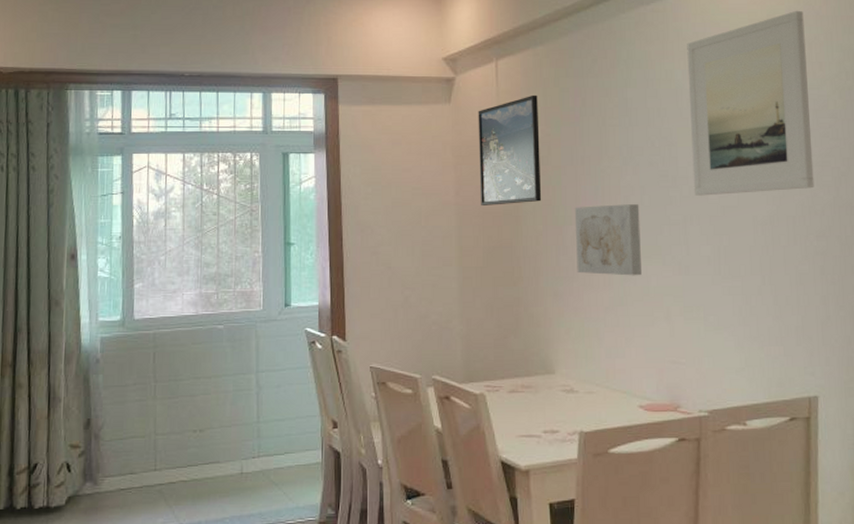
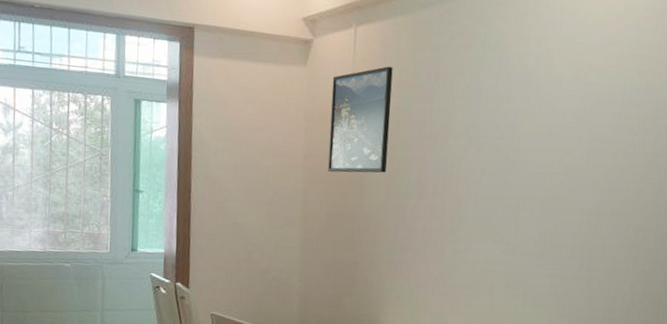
wall art: present [574,204,642,276] -> none [412,181,478,252]
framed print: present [687,10,815,196] -> none [530,8,659,185]

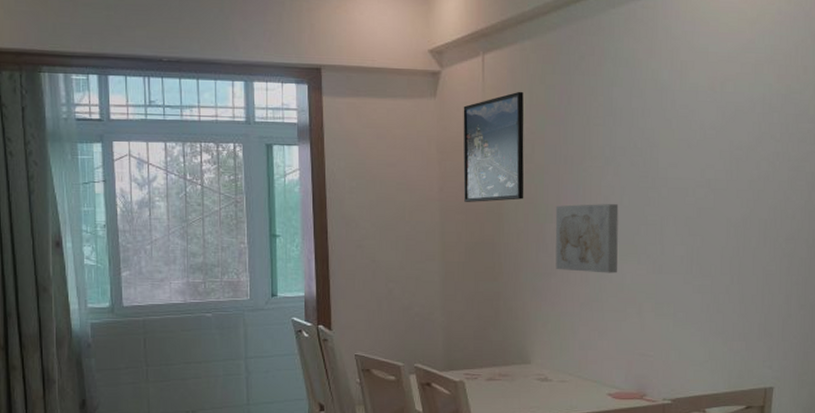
wall art: none [412,181,478,252] -> present [555,204,619,274]

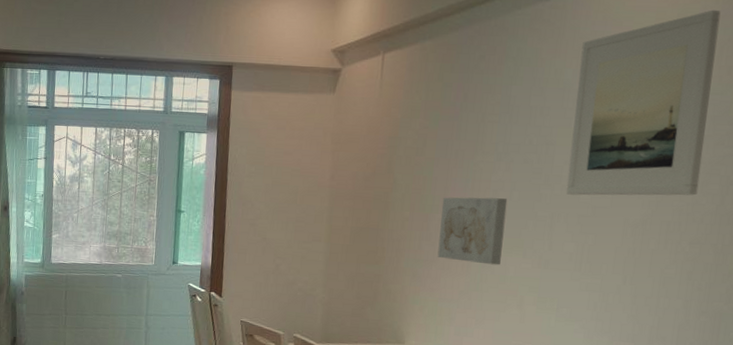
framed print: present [463,91,524,202] -> none [353,88,420,191]
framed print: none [672,11,793,197] -> present [566,9,721,196]

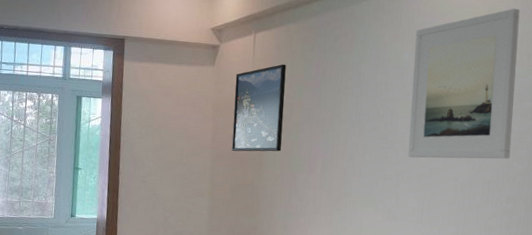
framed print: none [353,88,420,191] -> present [232,64,286,152]
wall art: present [437,197,508,266] -> none [304,158,361,218]

